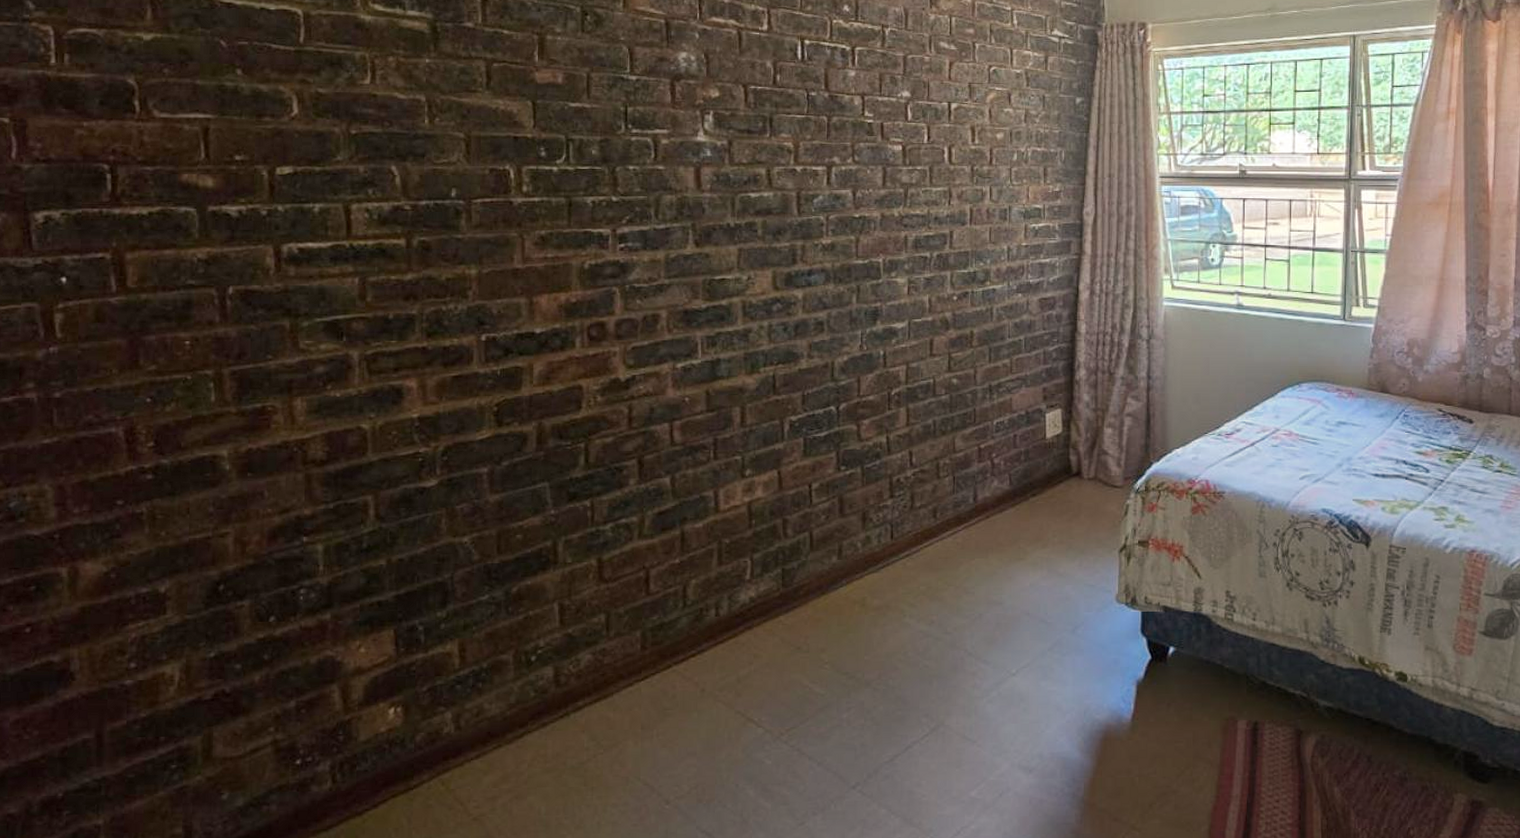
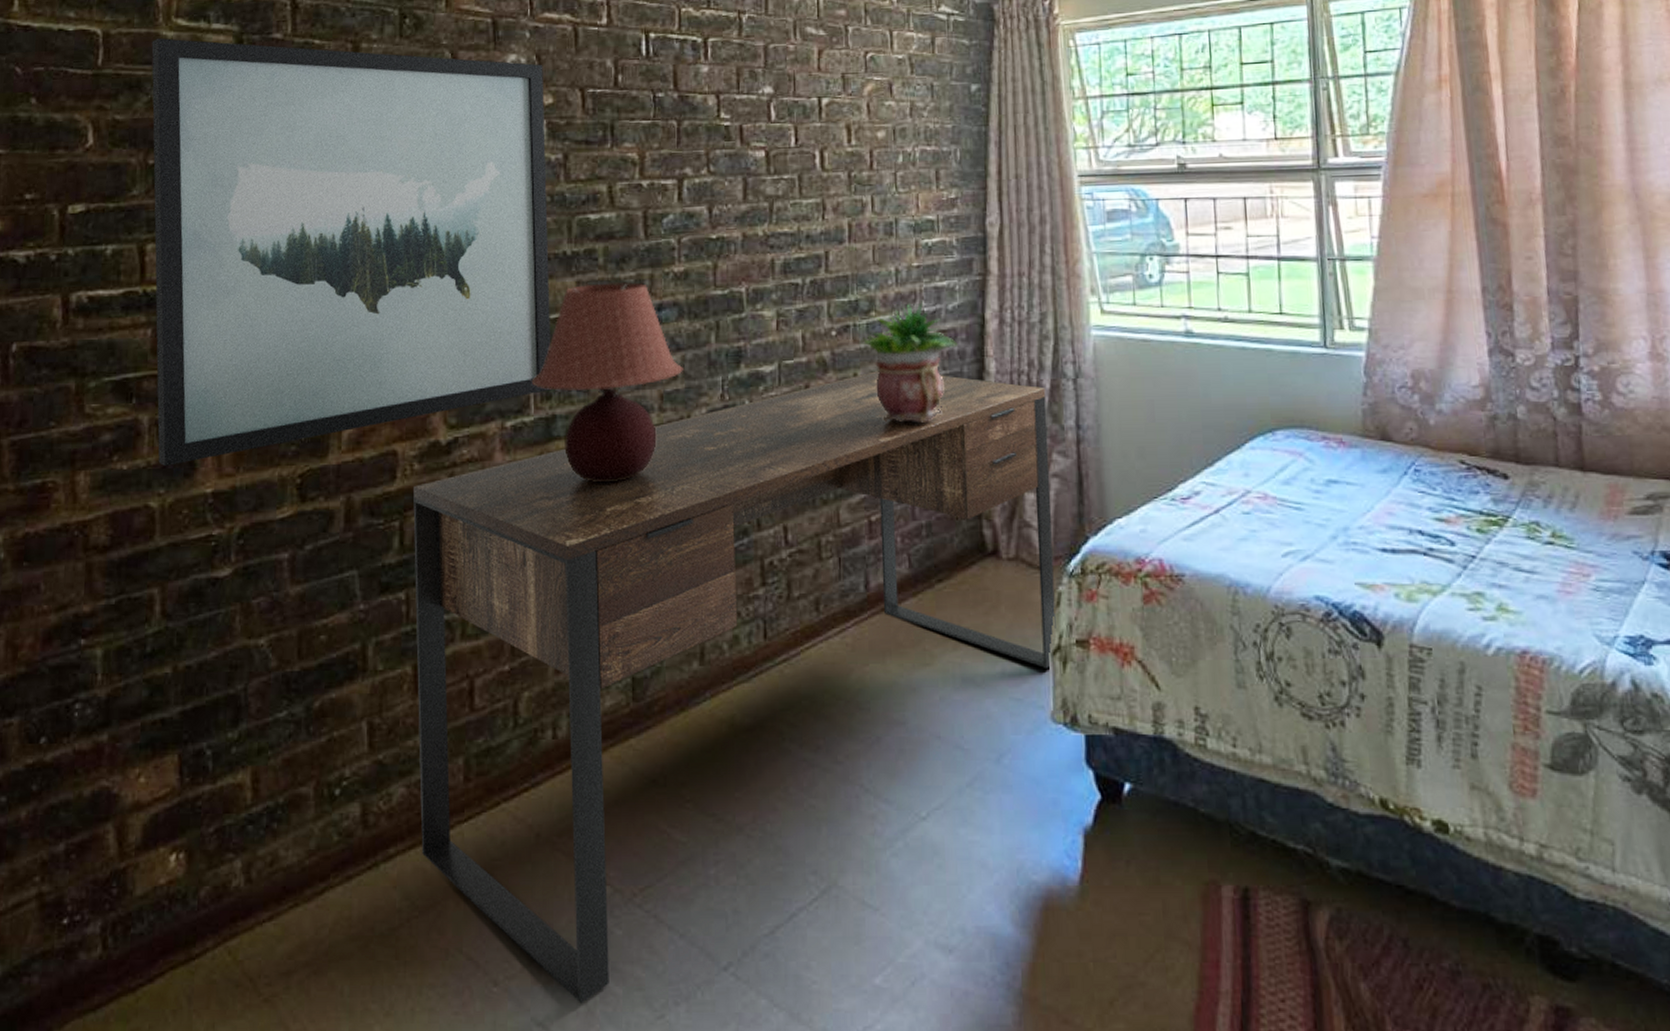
wall art: none [350,21,717,395] -> present [151,38,553,467]
desk: none [597,329,1125,816] -> present [413,371,1056,1004]
table lamp: none [700,251,829,414] -> present [532,282,683,483]
potted plant: none [978,274,1056,371] -> present [862,301,958,422]

